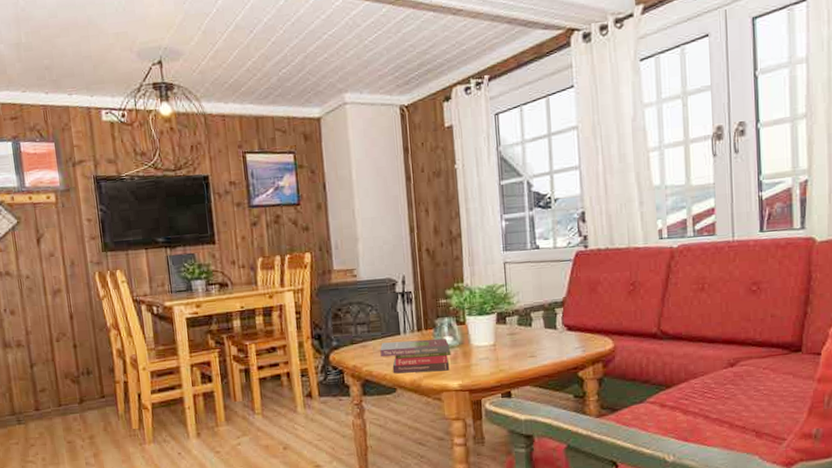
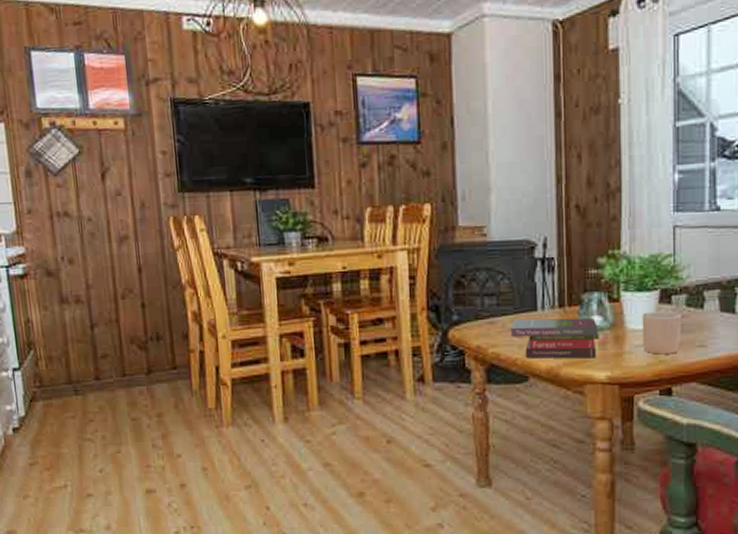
mug: none [483,330,516,365] -> present [642,311,682,355]

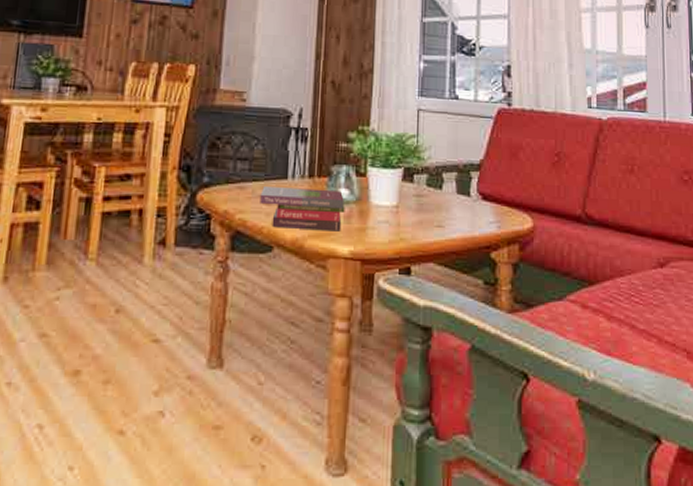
mug: present [642,311,682,355] -> none [385,189,422,233]

